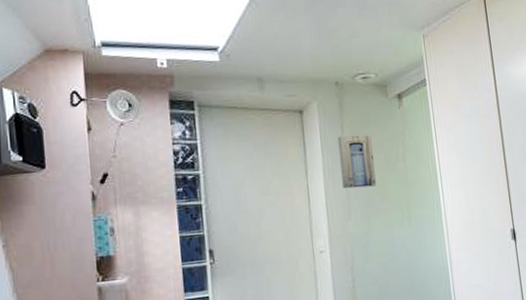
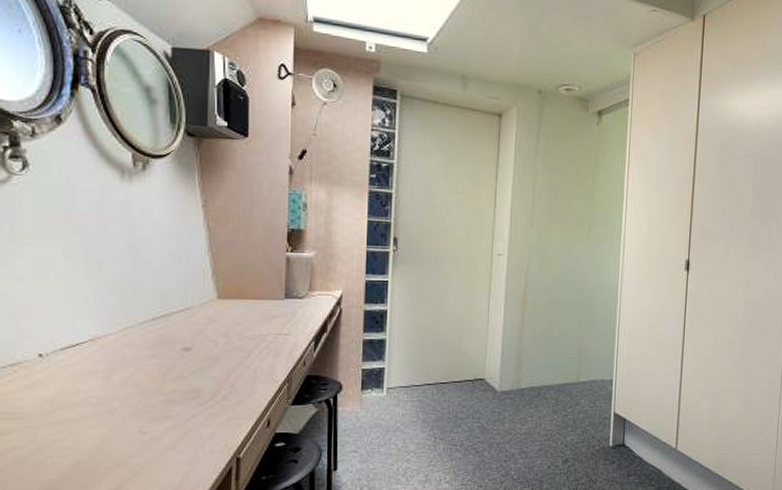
wall art: present [337,135,376,189] -> none [530,145,566,199]

